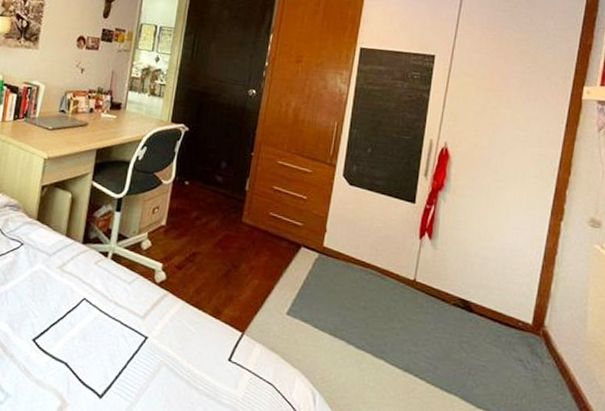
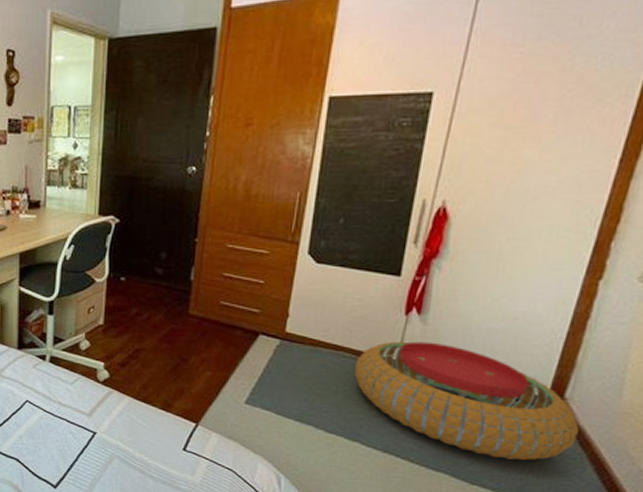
pouf: none [379,262,558,386] -> present [354,341,580,461]

